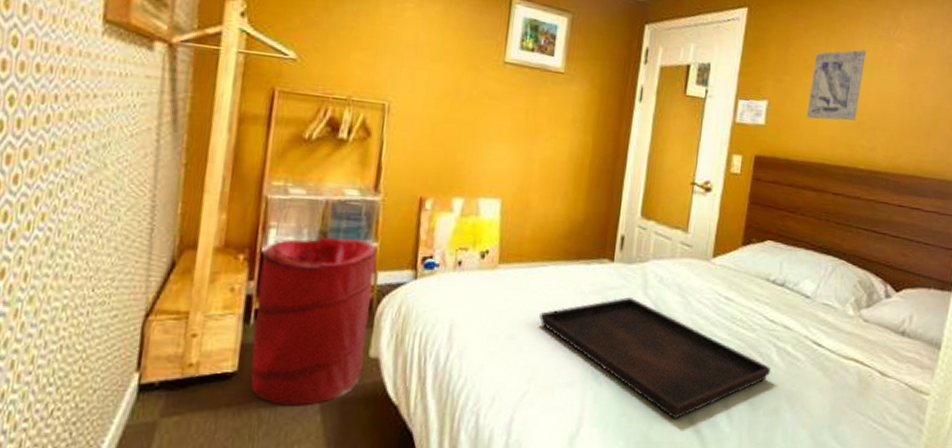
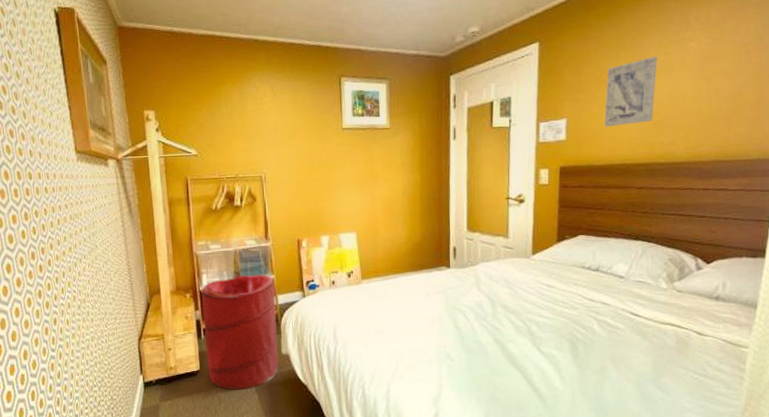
serving tray: present [539,297,772,420] -> none [398,294,595,382]

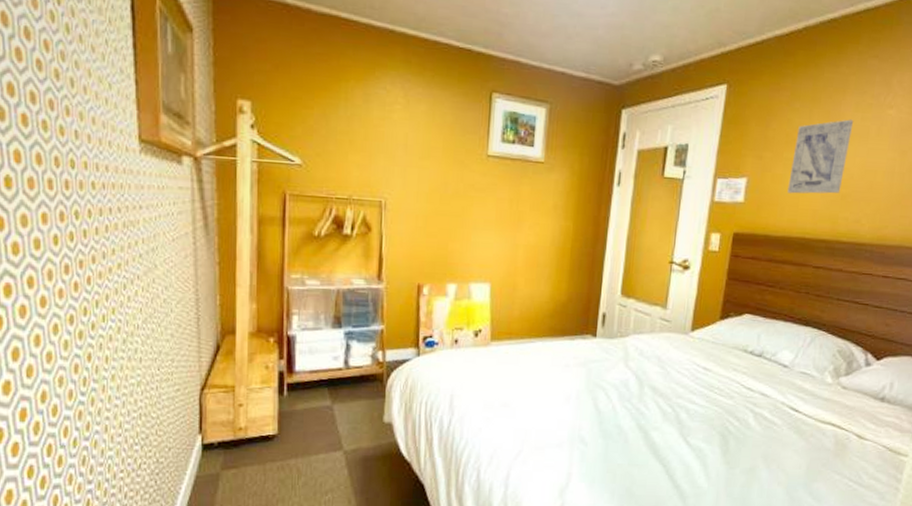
laundry hamper: present [201,274,279,390] -> none [287,321,384,462]

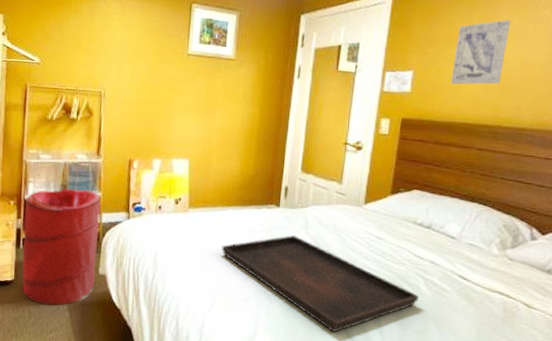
laundry hamper: none [287,321,384,462] -> present [22,188,101,306]
serving tray: none [529,369,748,476] -> present [221,235,420,333]

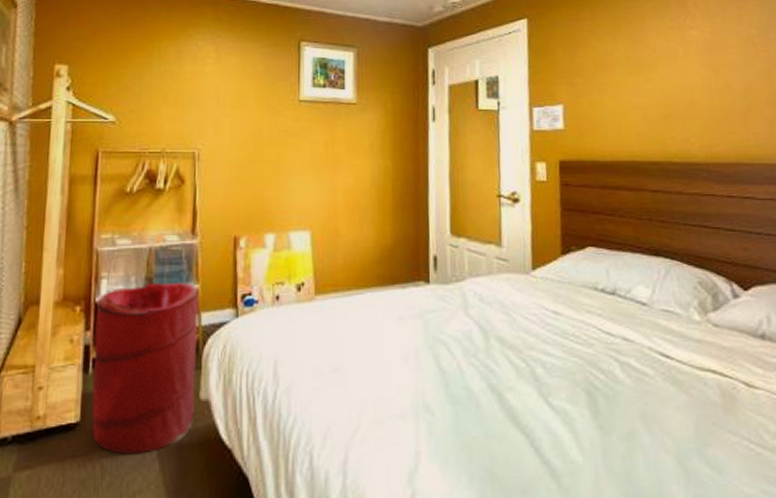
serving tray: present [221,235,420,333] -> none [361,320,618,450]
wall art: present [451,19,511,85] -> none [605,42,661,117]

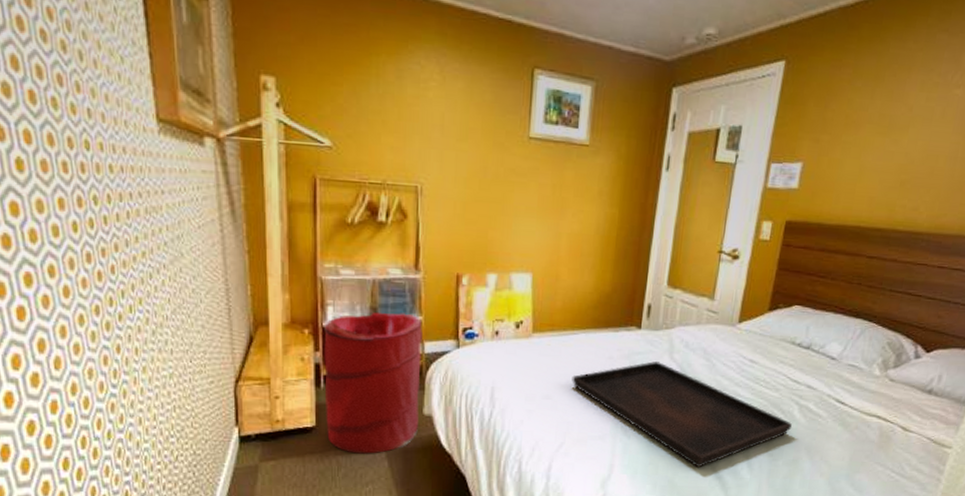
serving tray: none [361,320,618,450] -> present [572,361,793,468]

